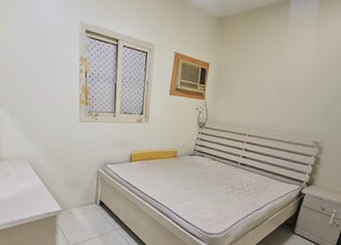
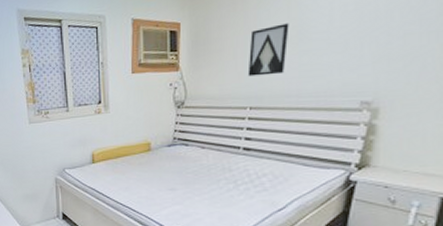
wall art: none [249,79,280,115] -> present [247,23,289,77]

